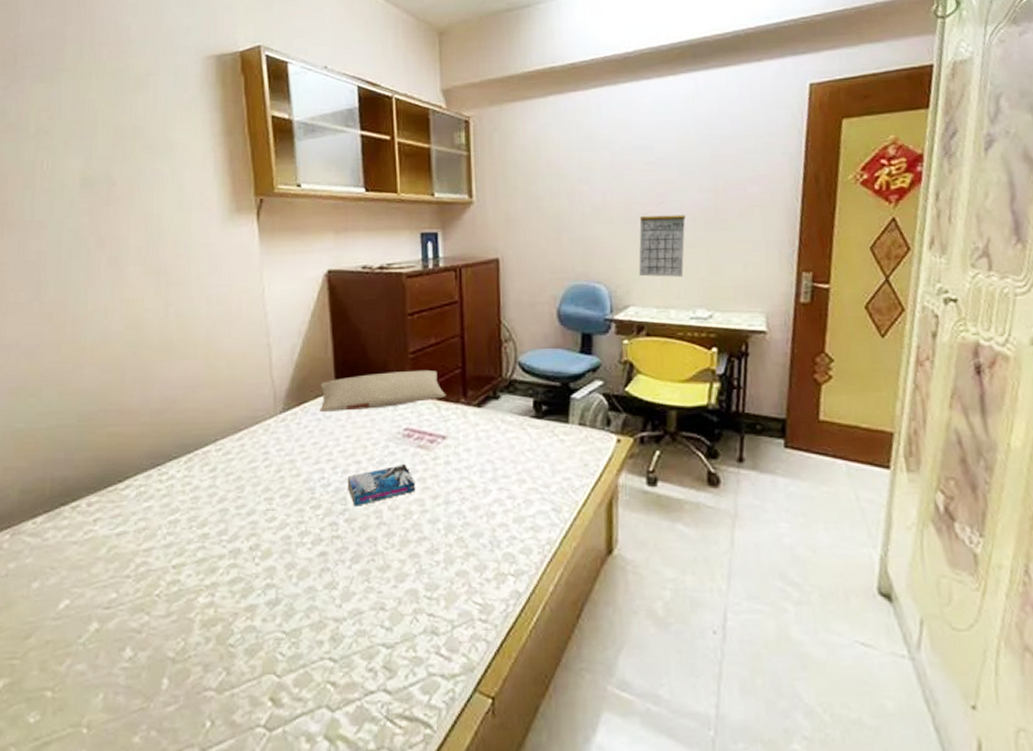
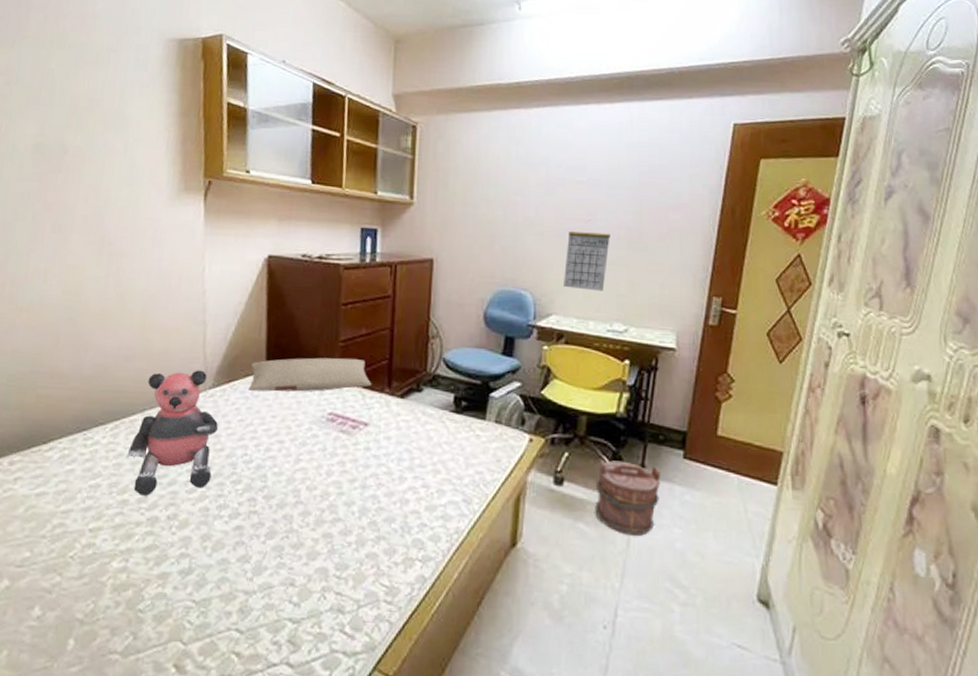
bear: none [203,395,292,528] -> present [127,370,218,496]
book: present [347,465,416,507] -> none [268,447,335,484]
bucket: none [691,455,762,533] -> present [595,460,661,536]

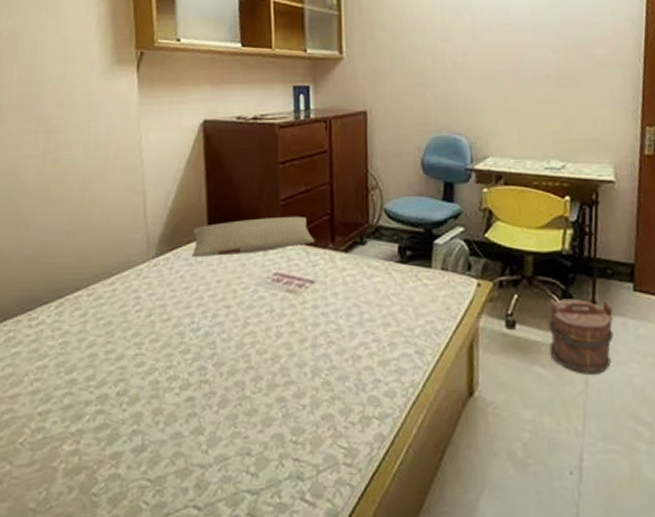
bear: present [127,370,218,496] -> none [73,240,163,373]
calendar: present [564,230,610,291] -> none [497,72,539,130]

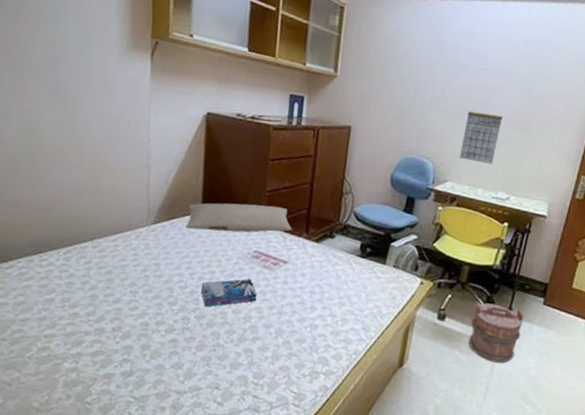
book: none [216,309,284,351] -> present [200,279,257,307]
calendar: none [497,72,539,130] -> present [460,110,503,164]

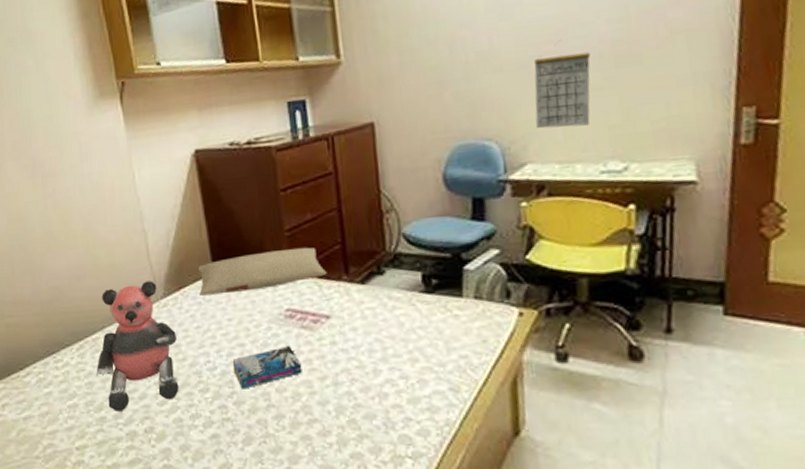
bear: none [78,208,158,311] -> present [96,281,179,411]
bucket: present [468,302,524,363] -> none [609,326,697,413]

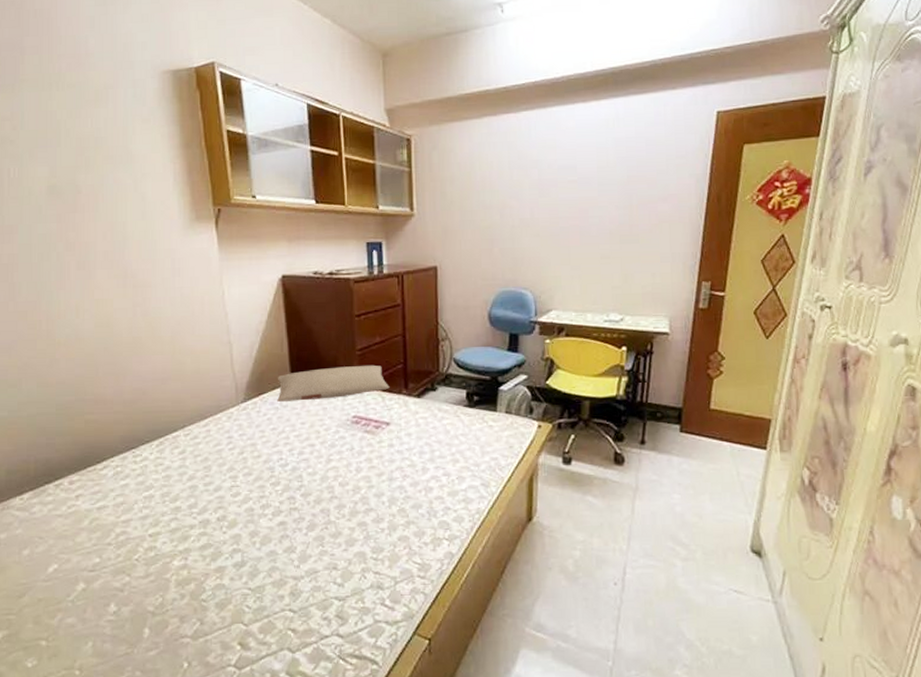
bear: present [96,281,179,411] -> none [174,387,253,502]
book: present [232,346,302,389] -> none [302,447,363,483]
calendar: present [534,52,590,129] -> none [561,229,603,285]

